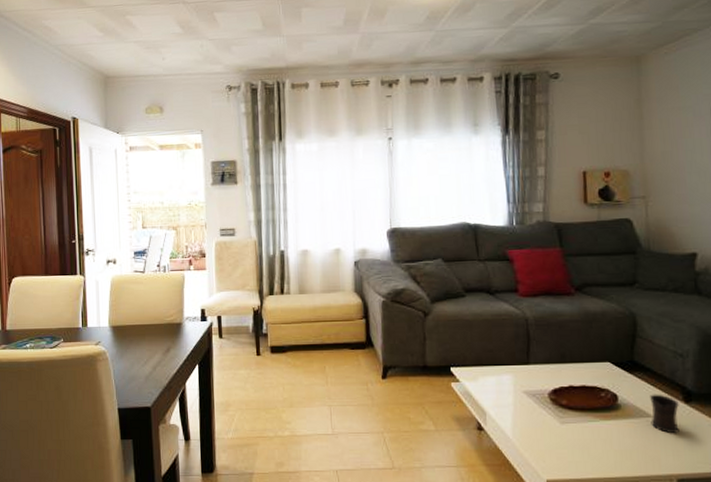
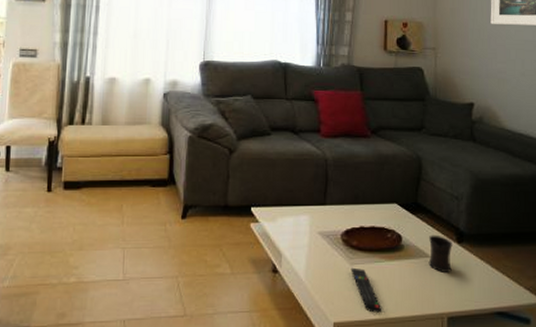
remote control: none [561,426,599,472] -> present [350,267,381,313]

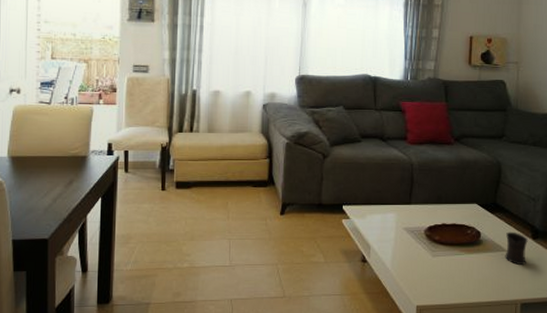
remote control: present [350,267,381,313] -> none [433,259,460,298]

